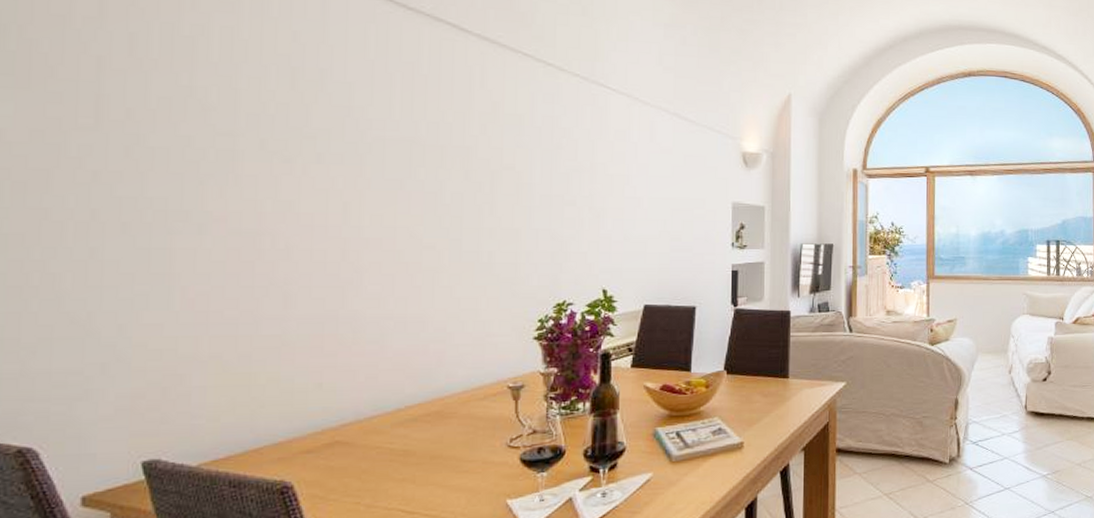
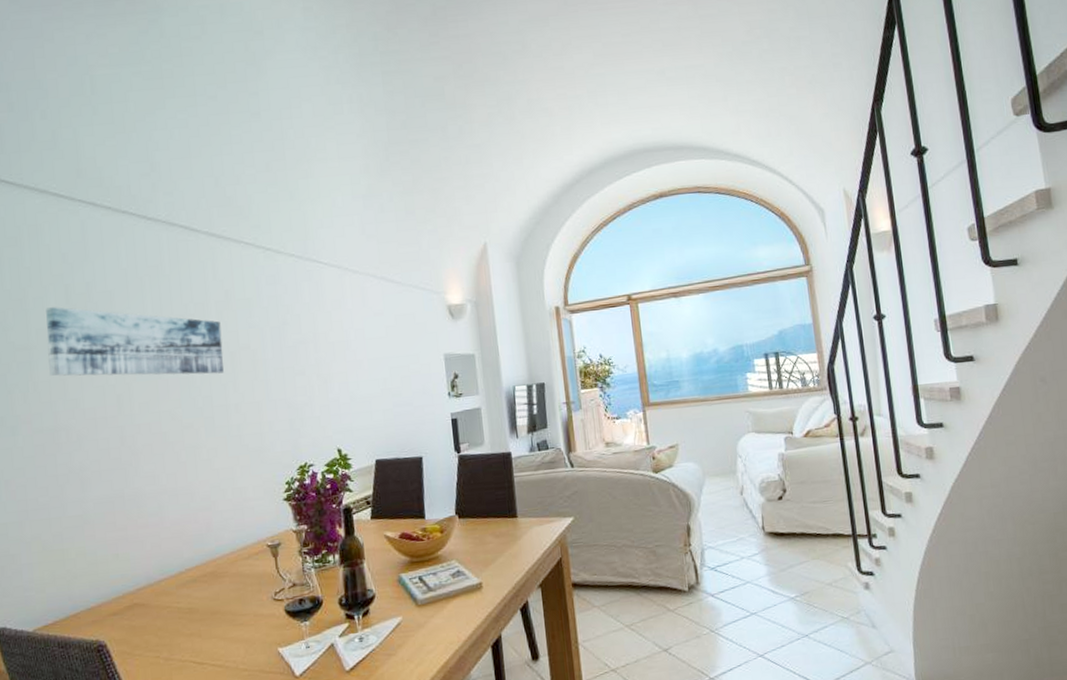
wall art: none [258,91,483,193] -> present [46,307,224,376]

